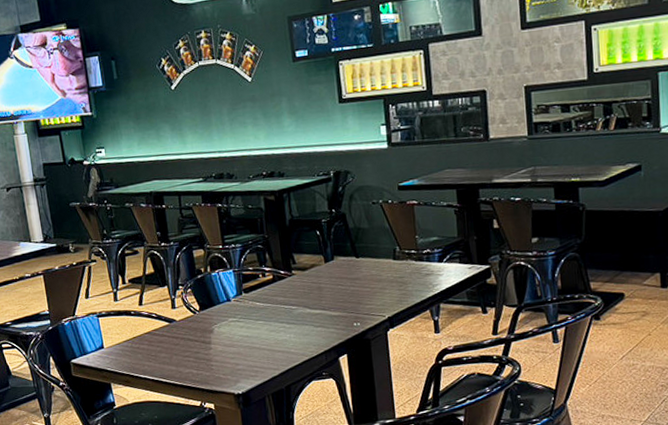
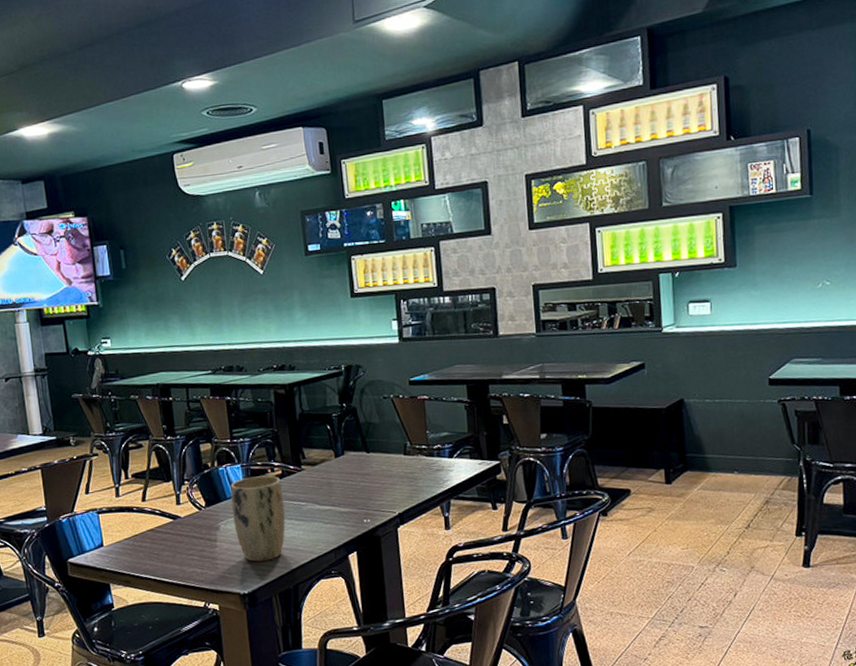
plant pot: none [223,280,277,363] -> present [230,475,286,562]

